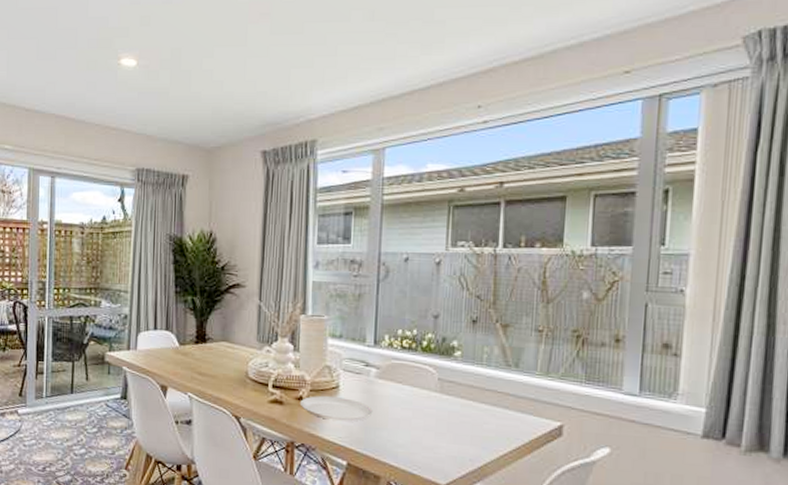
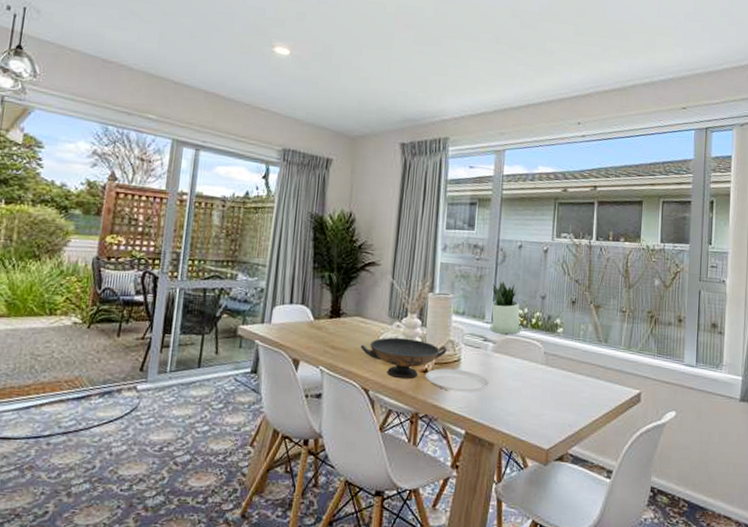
decorative bowl: none [228,363,323,407] -> present [360,337,447,380]
planter: none [372,299,411,359] -> present [489,281,523,334]

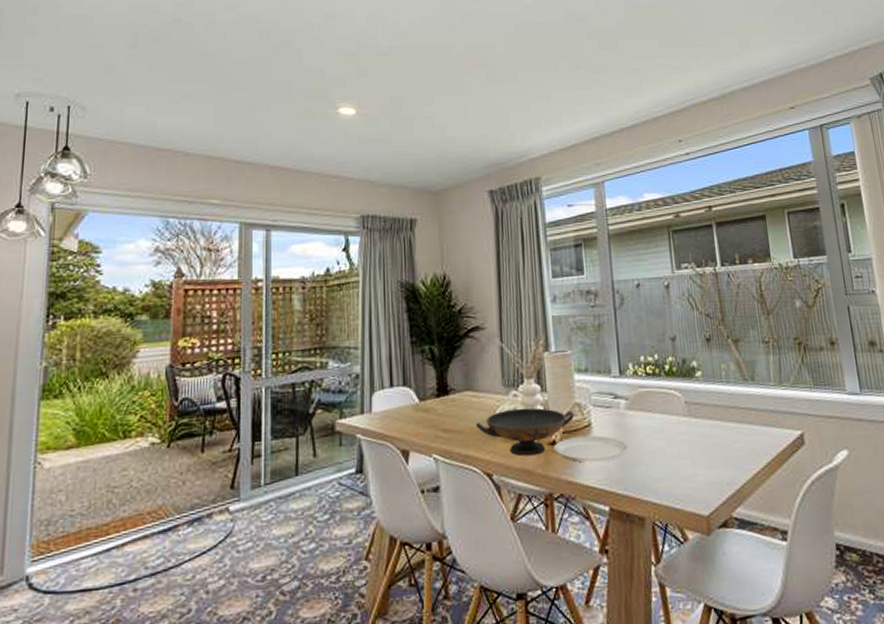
planter: present [489,281,523,334] -> none [614,327,656,388]

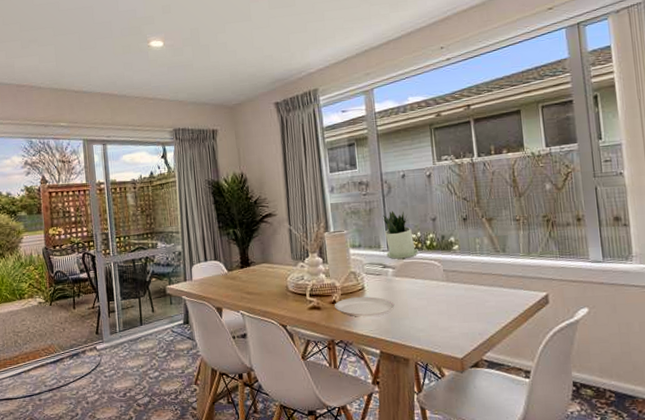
decorative bowl: present [475,407,574,457] -> none [271,275,350,312]
planter: none [614,327,656,388] -> present [383,210,419,259]

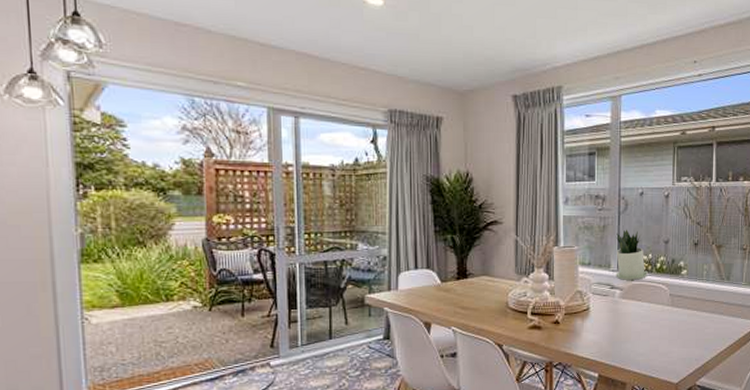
plate: present [334,296,395,317] -> none [556,318,618,339]

